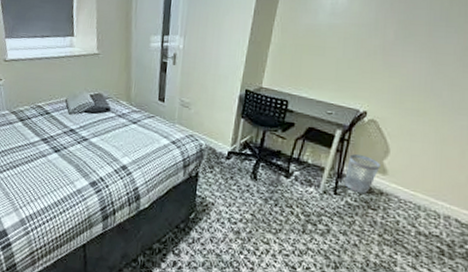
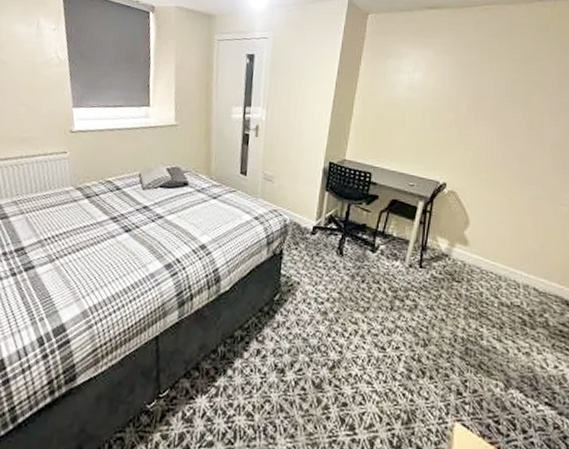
wastebasket: present [344,154,380,194] -> none [429,226,462,266]

